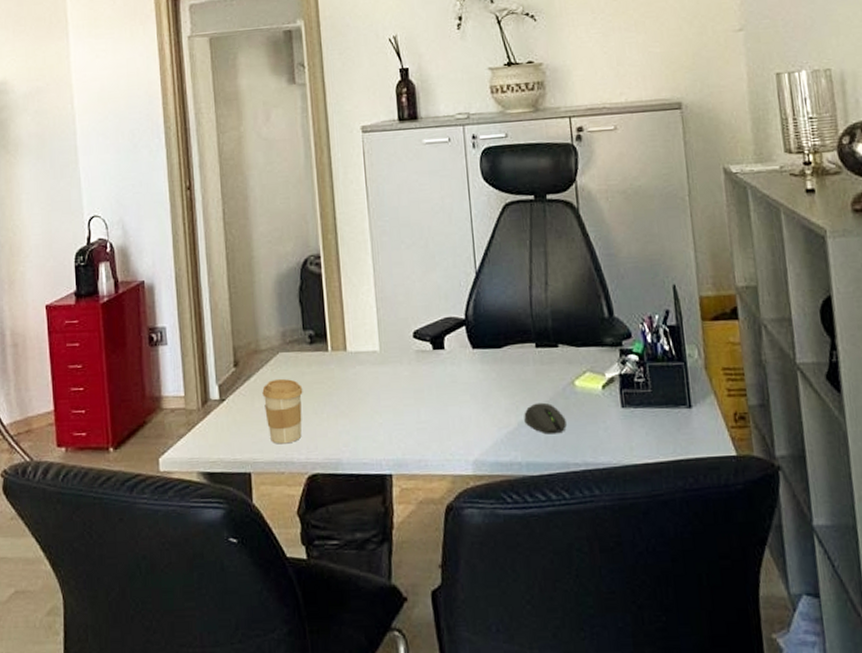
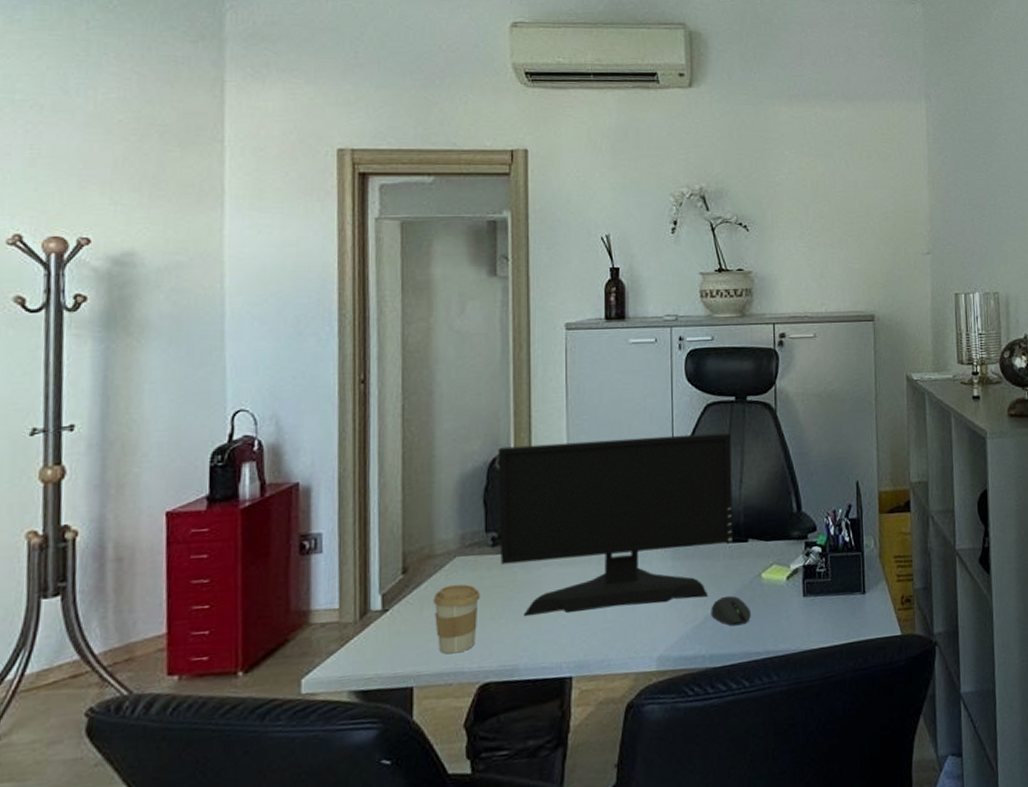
computer monitor: none [308,232,543,413] -> present [498,432,734,617]

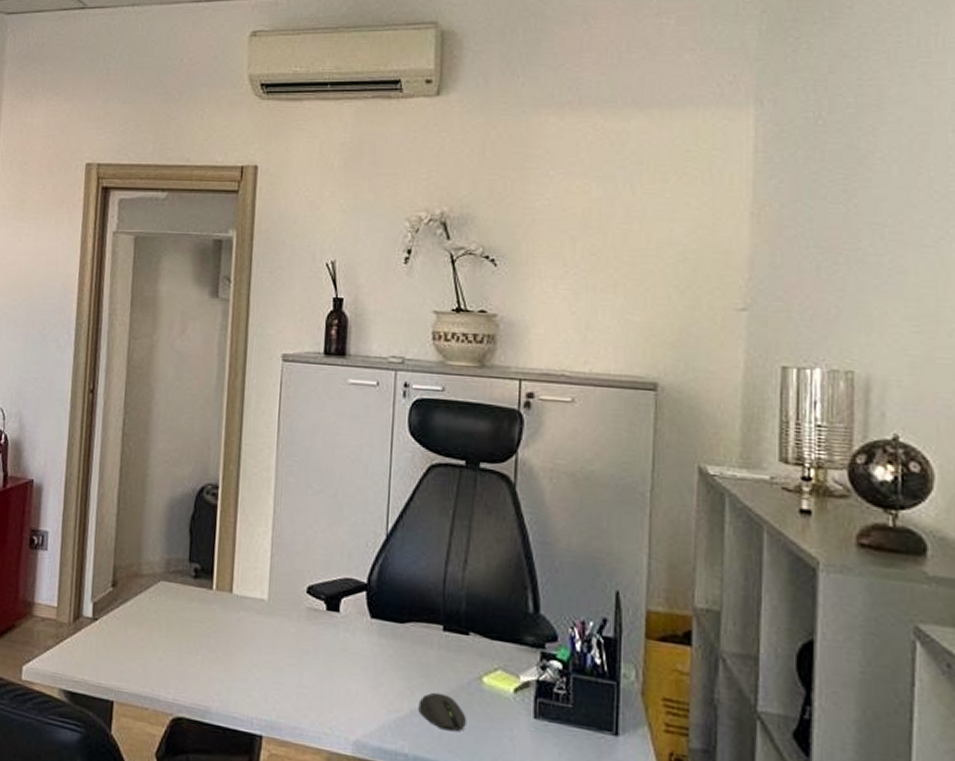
coffee cup: present [433,584,480,654] -> none [137,608,180,680]
computer monitor: present [498,432,734,617] -> none [201,476,457,688]

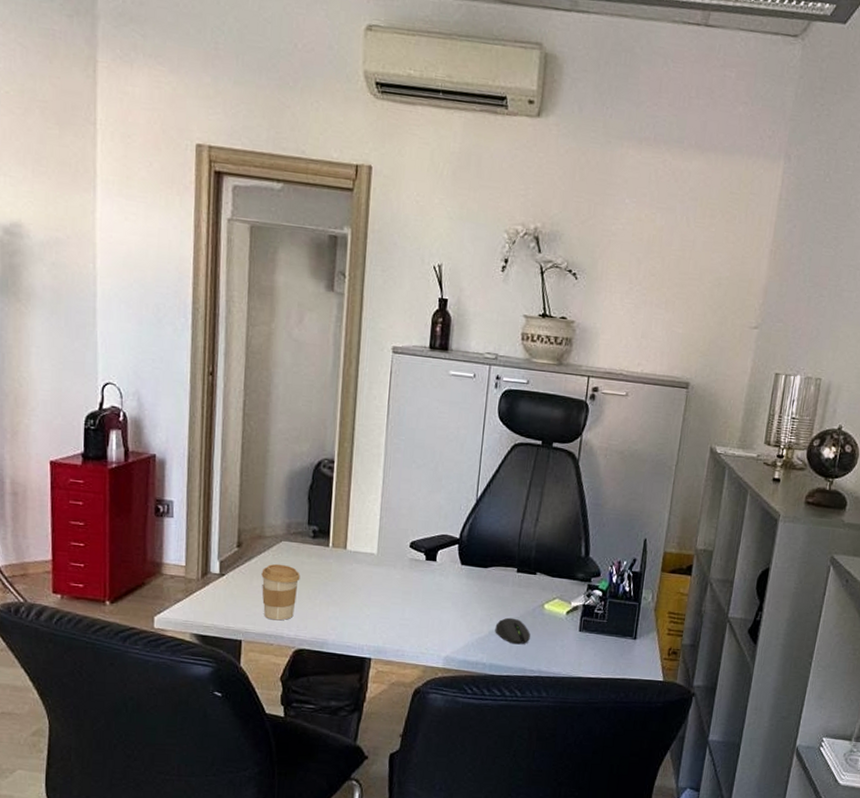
coffee cup: none [137,608,180,680] -> present [261,563,301,621]

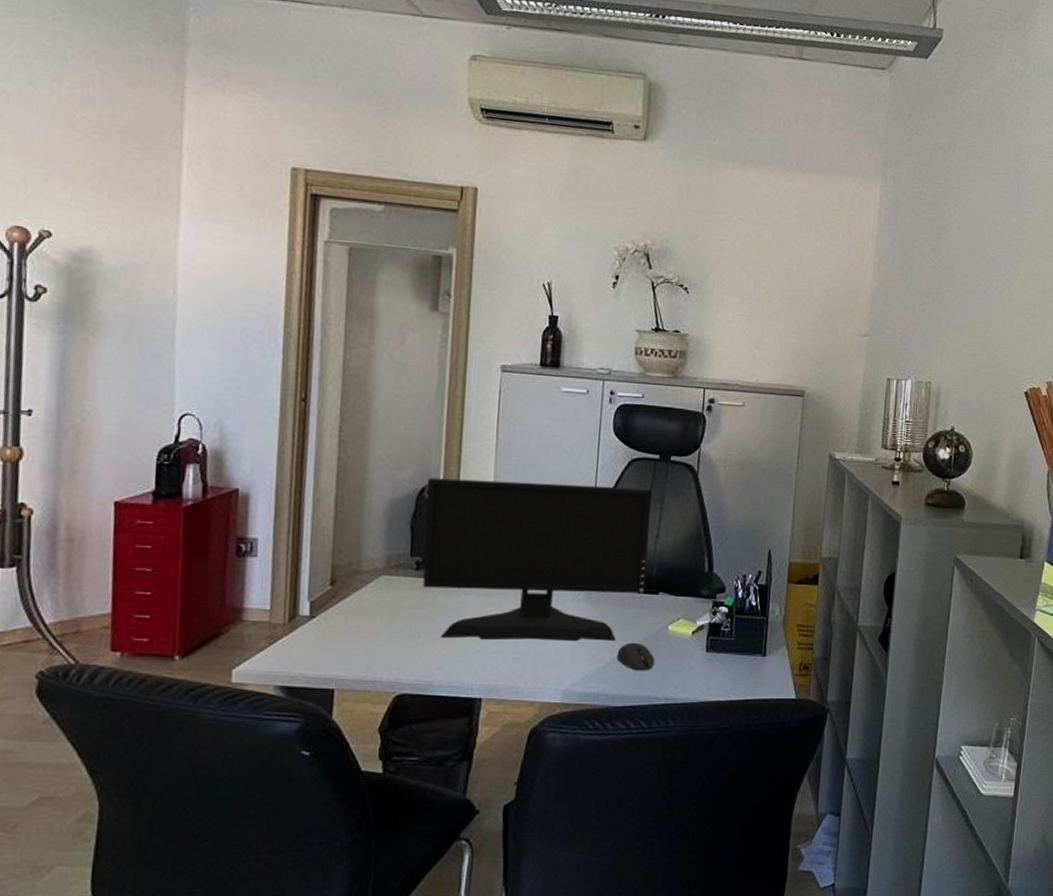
coffee cup: present [261,563,301,621] -> none [357,600,402,664]
computer monitor: none [319,452,533,615] -> present [423,477,652,642]

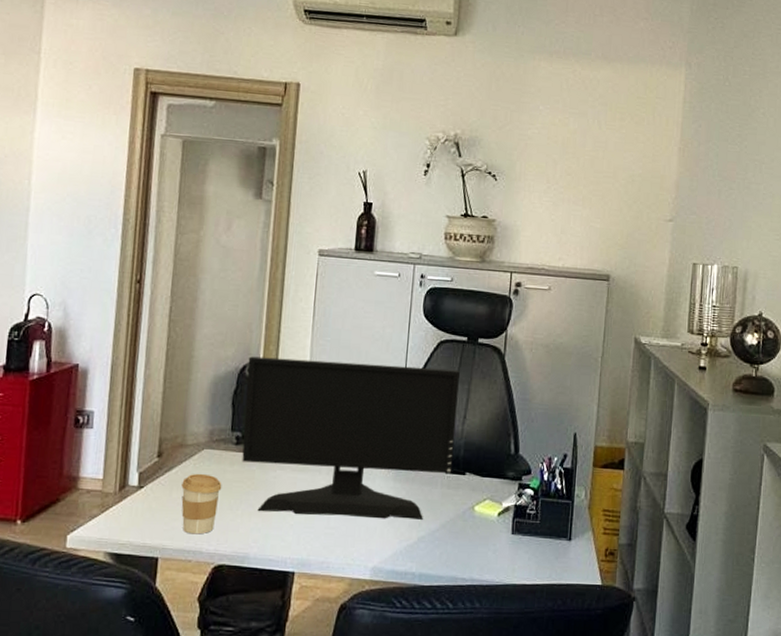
coffee cup: none [357,600,402,664] -> present [181,473,222,535]
computer mouse: present [617,642,655,671] -> none [424,522,461,551]

